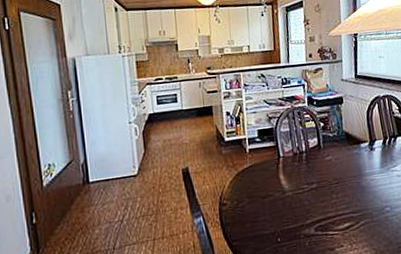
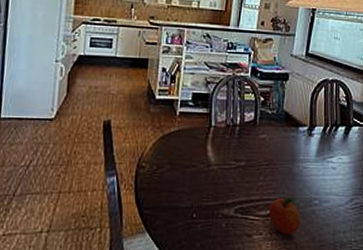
fruit: none [345,208,377,244] -> present [268,197,301,236]

